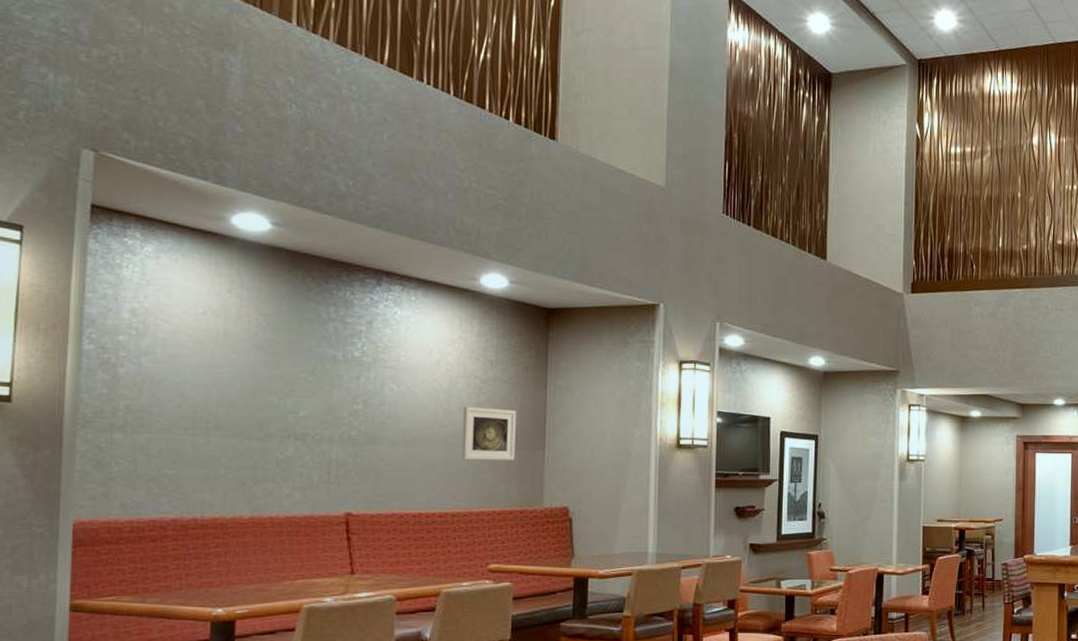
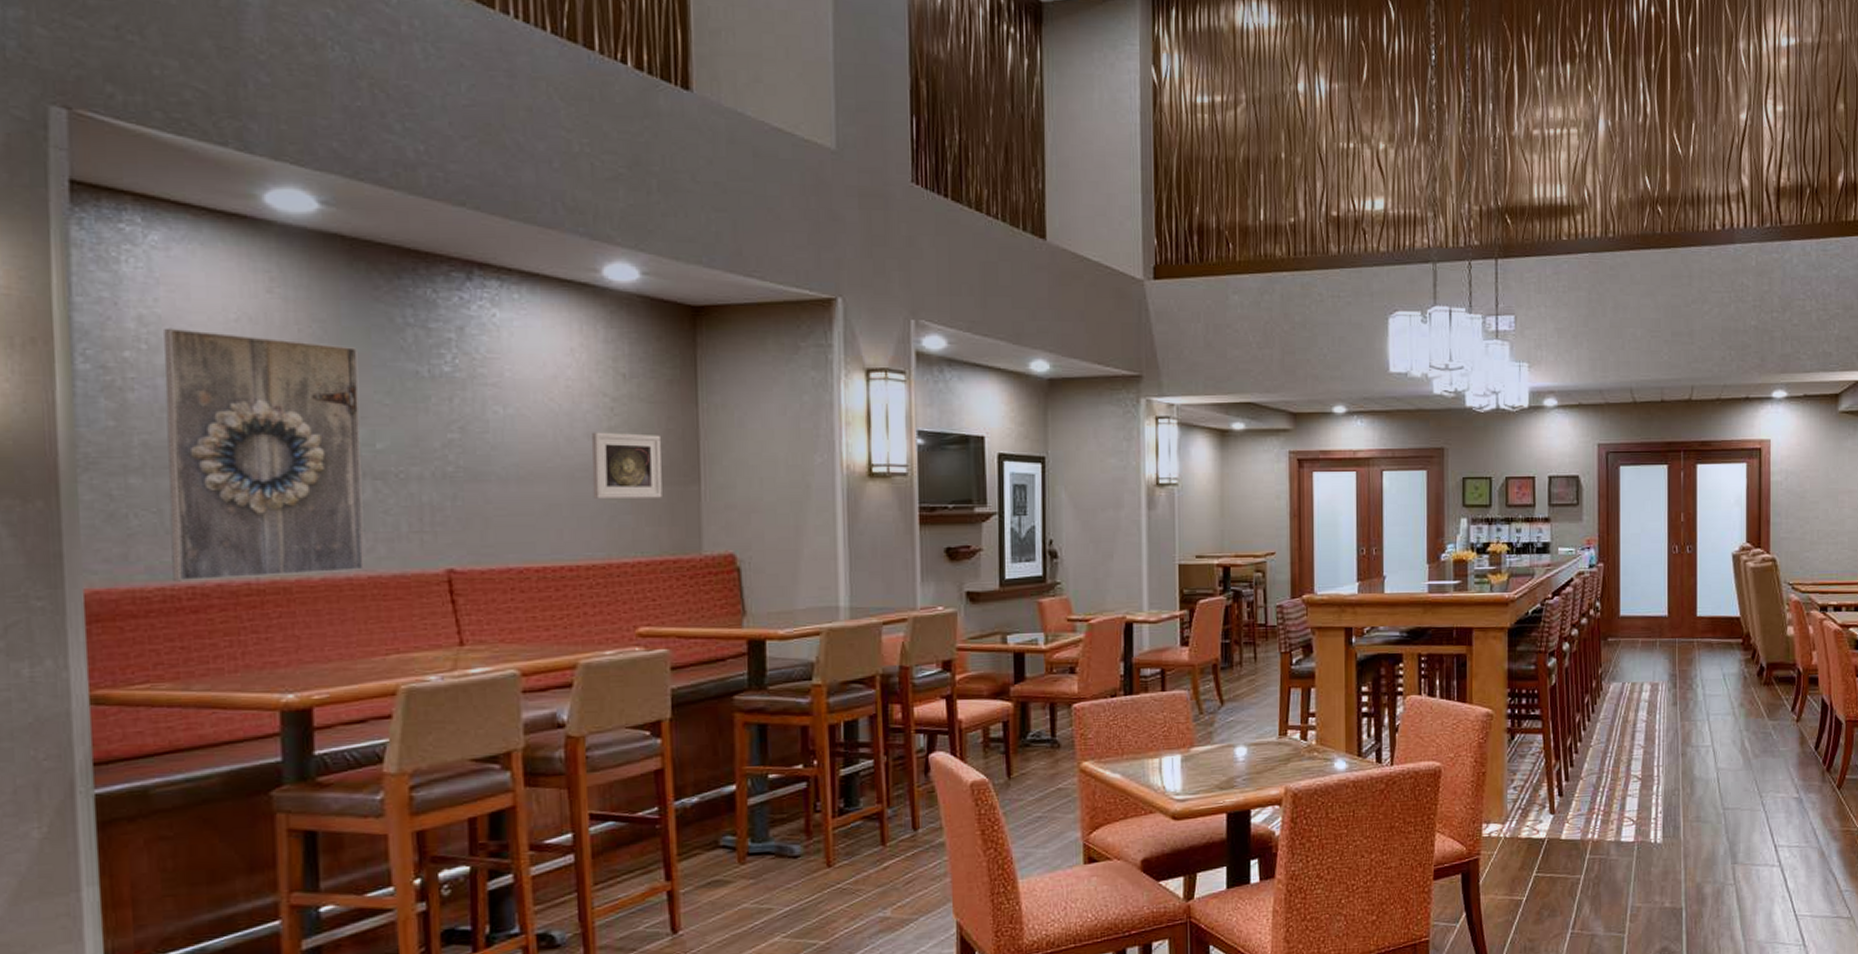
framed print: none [140,318,291,516] -> present [164,328,365,582]

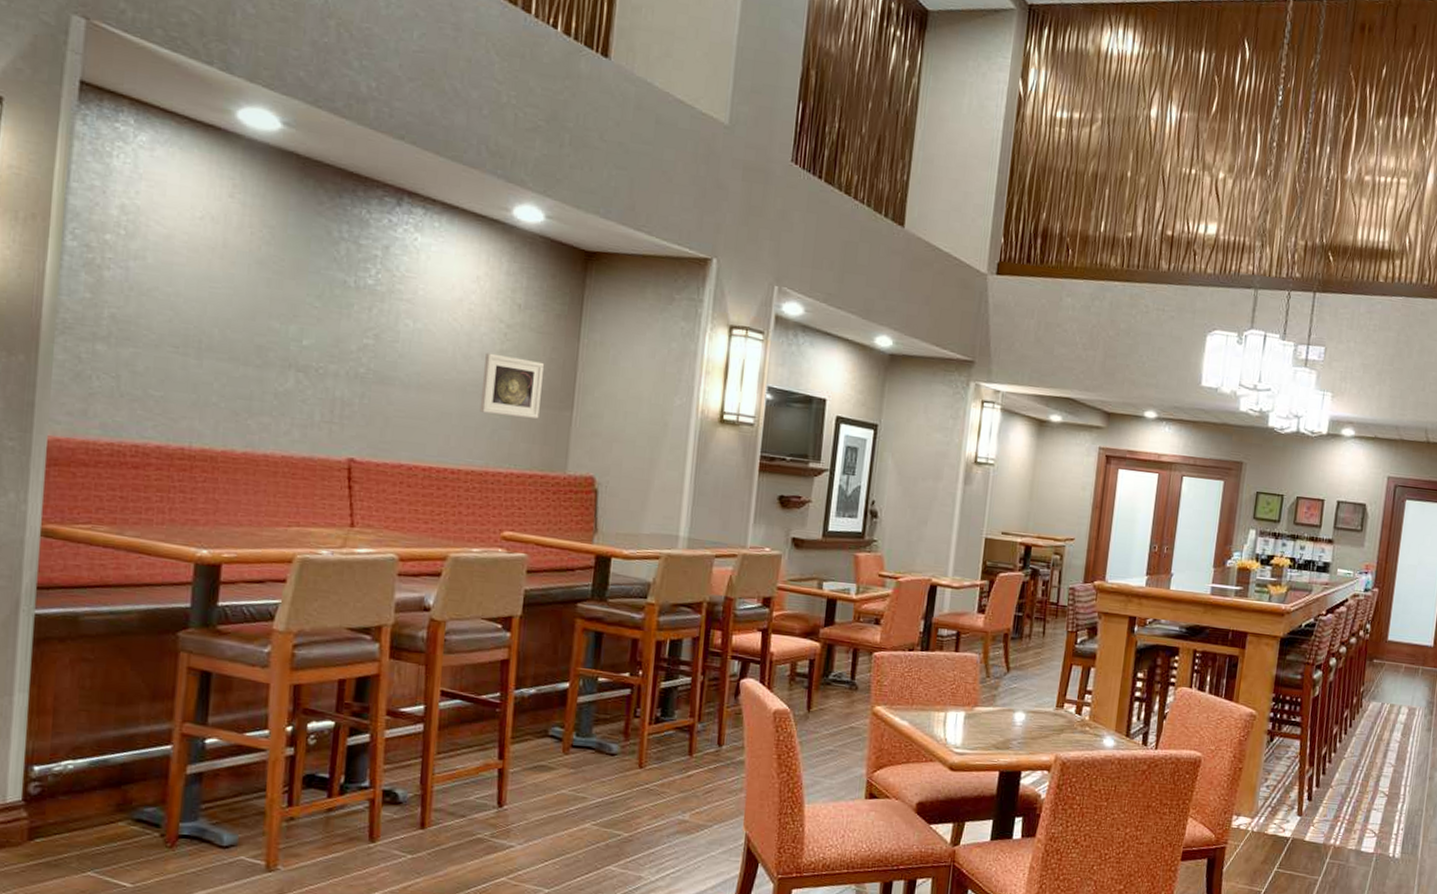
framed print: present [164,328,365,582] -> none [121,218,298,450]

